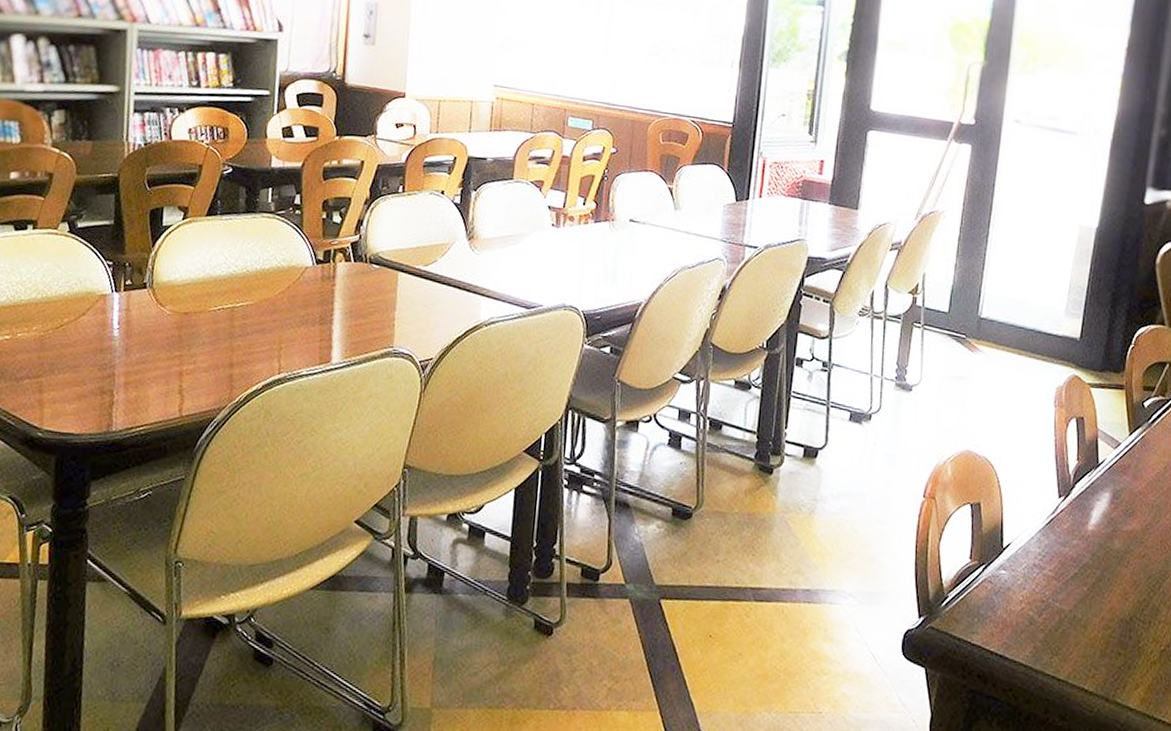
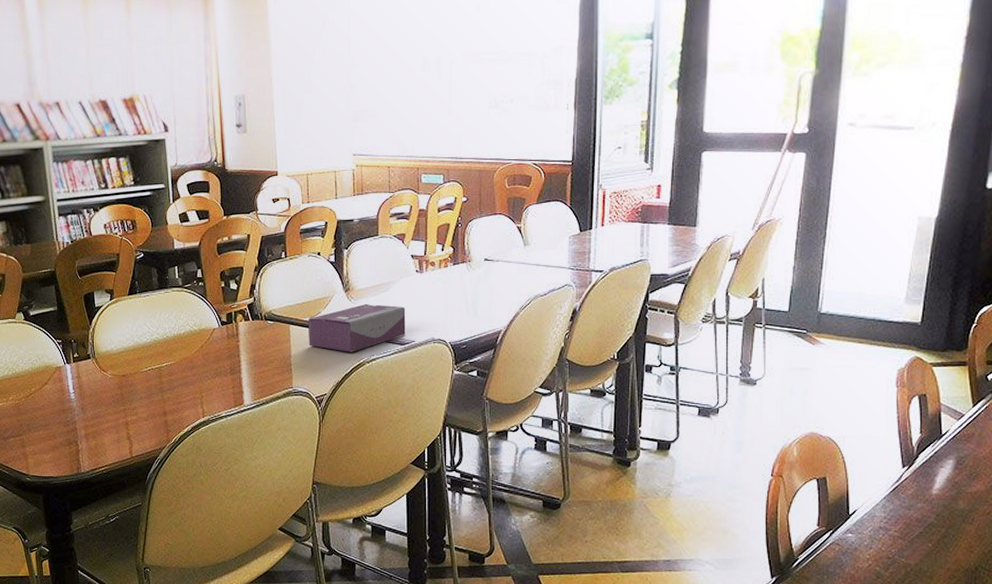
tissue box: none [418,256,536,312] -> present [307,303,406,352]

